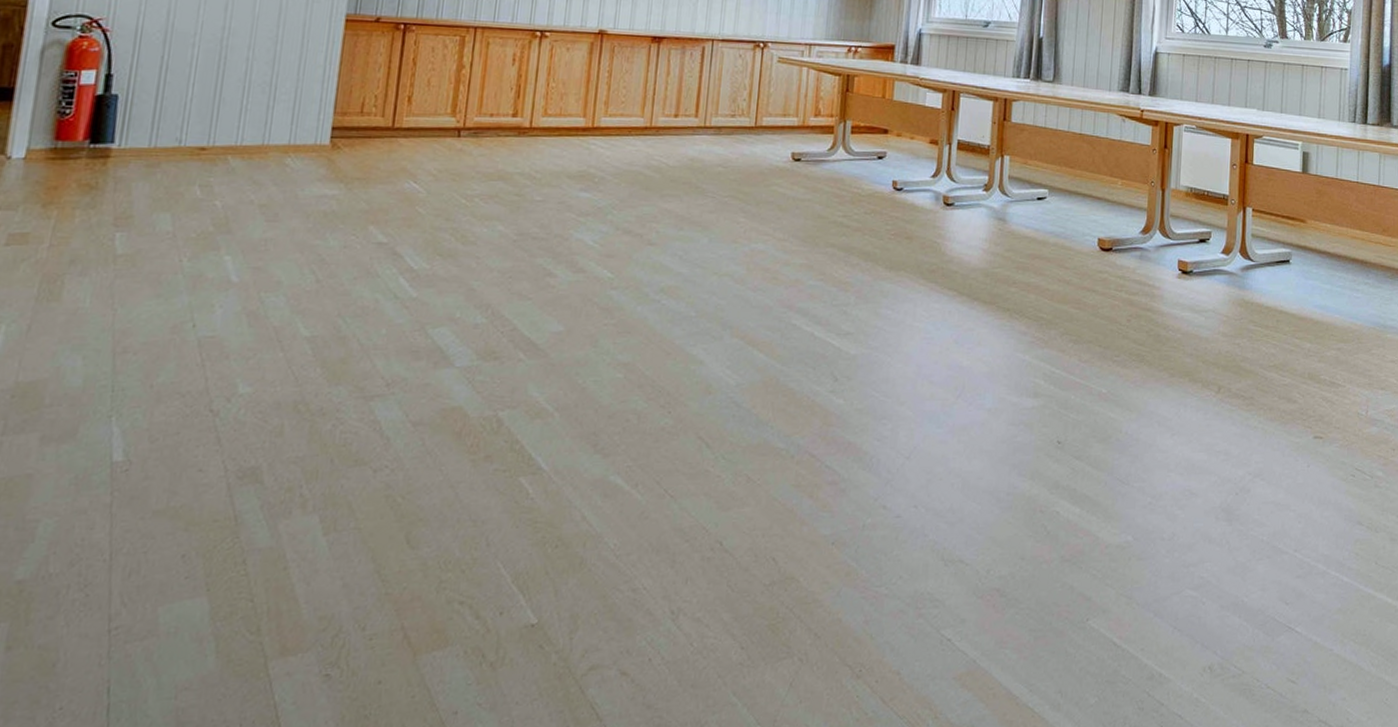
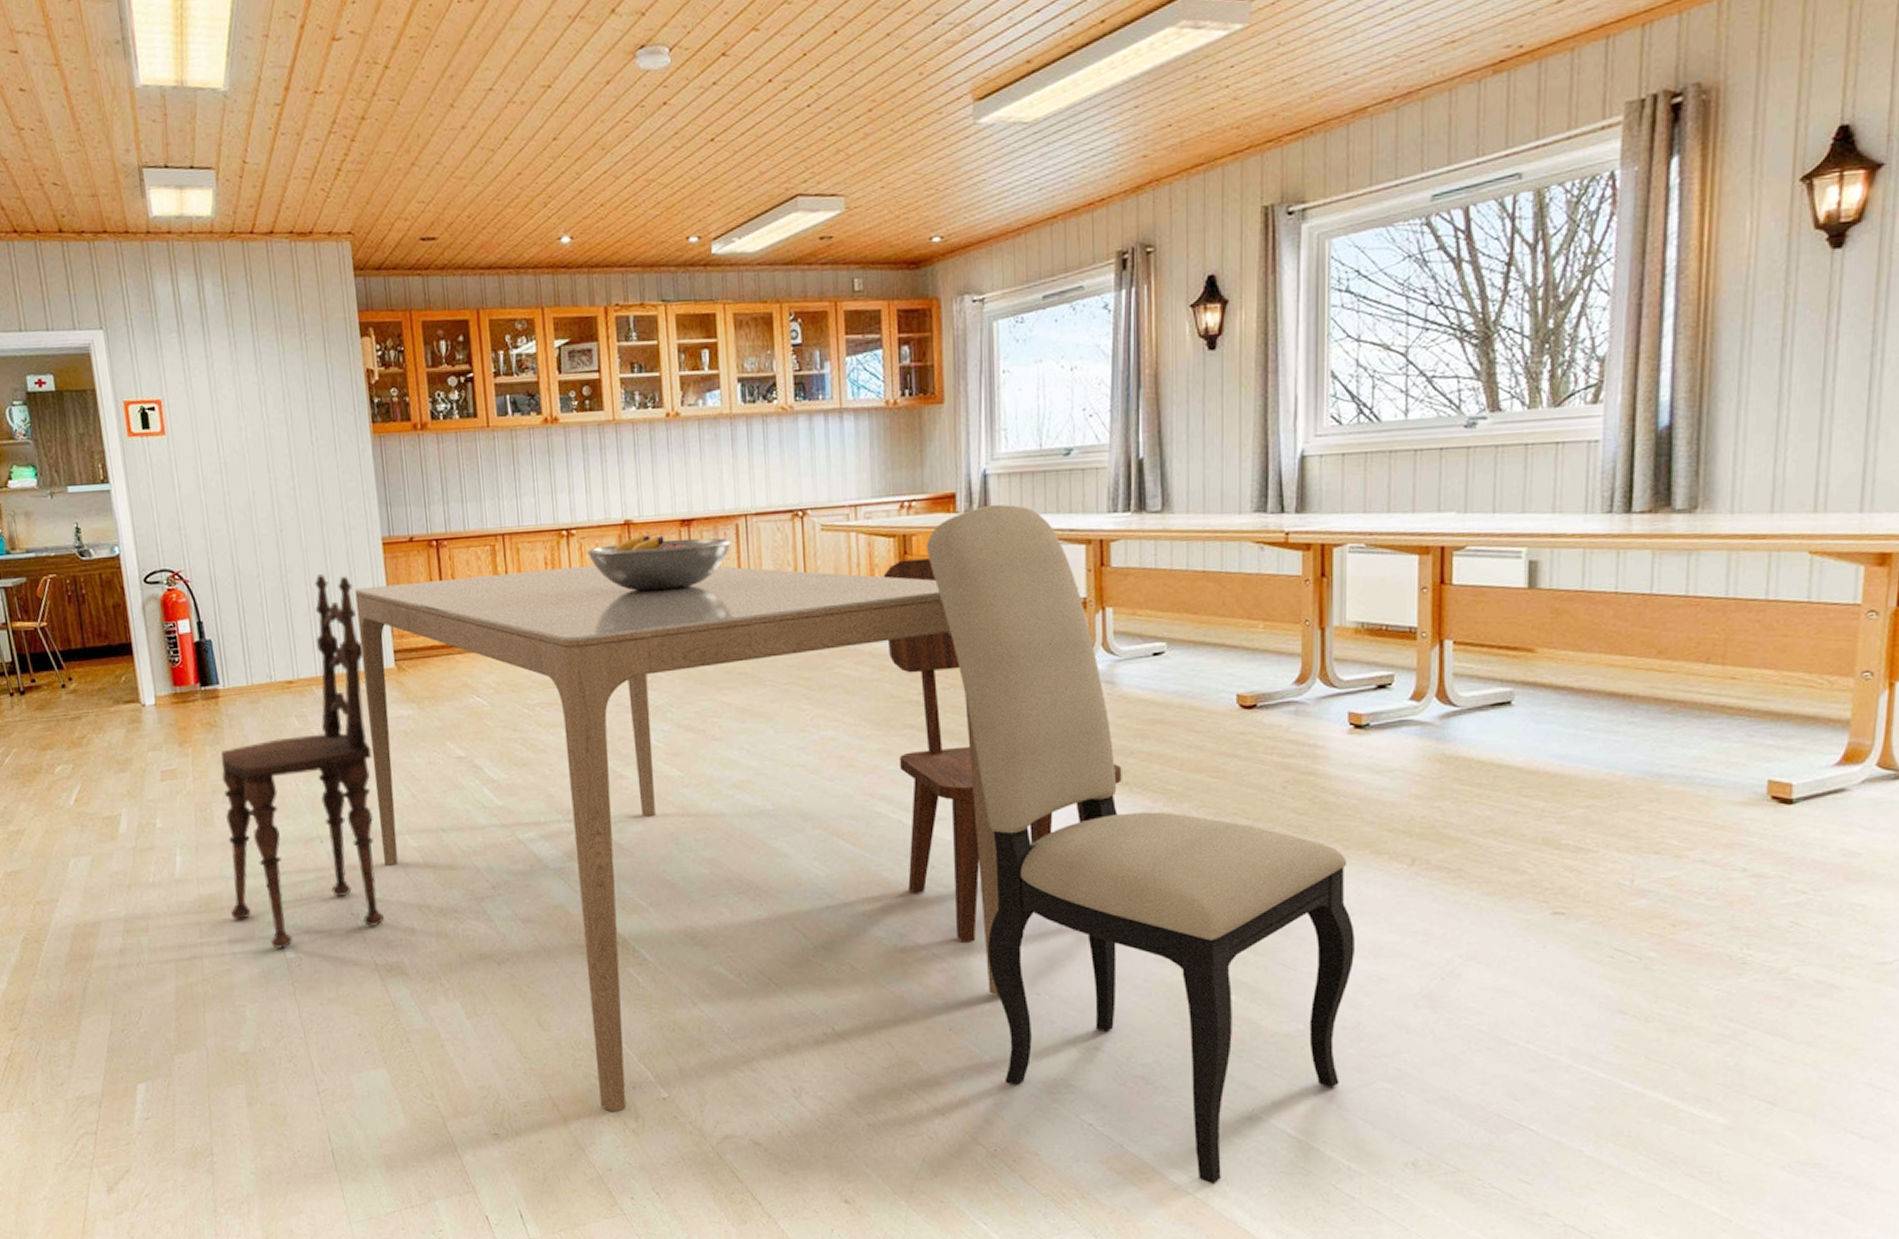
dining chair: none [53,41,302,450] -> present [221,574,385,949]
dining table: none [265,60,895,642] -> present [354,565,999,1111]
fruit bowl: none [557,45,697,99] -> present [587,535,732,592]
dining chair: none [811,96,1005,455] -> present [883,558,1122,943]
dining chair: none [865,58,1175,697] -> present [925,504,1355,1184]

